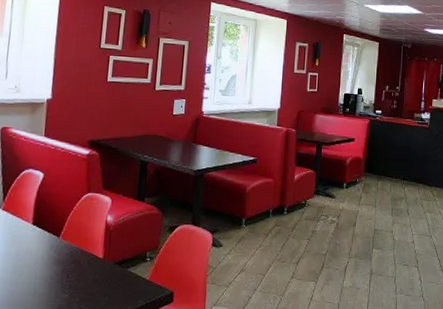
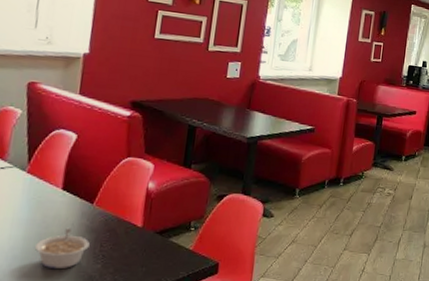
legume: none [10,260,58,299] -> present [34,228,90,270]

